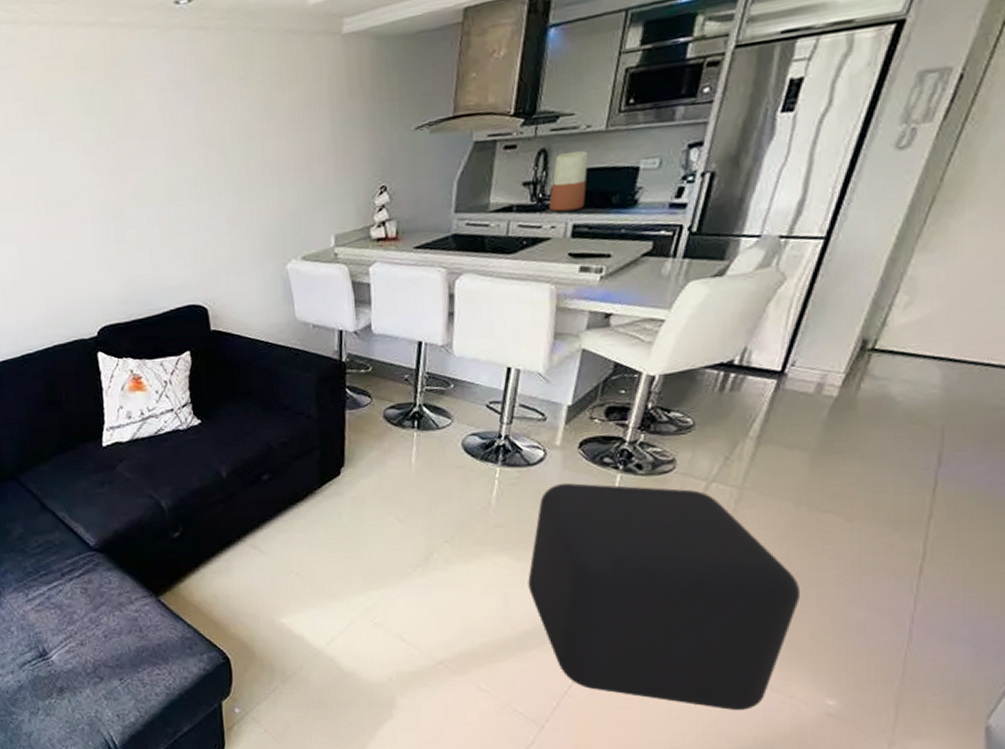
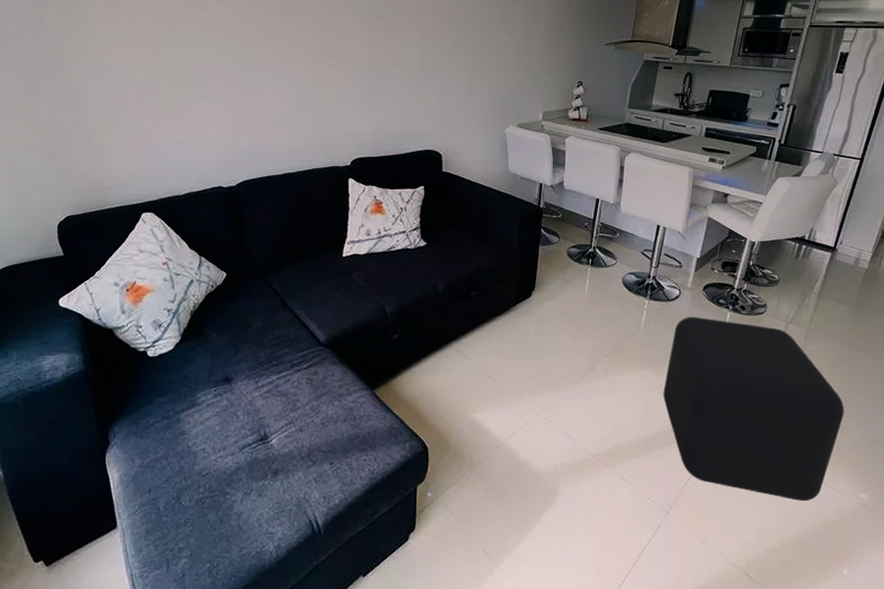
vase: present [549,151,589,213] -> none [691,78,718,119]

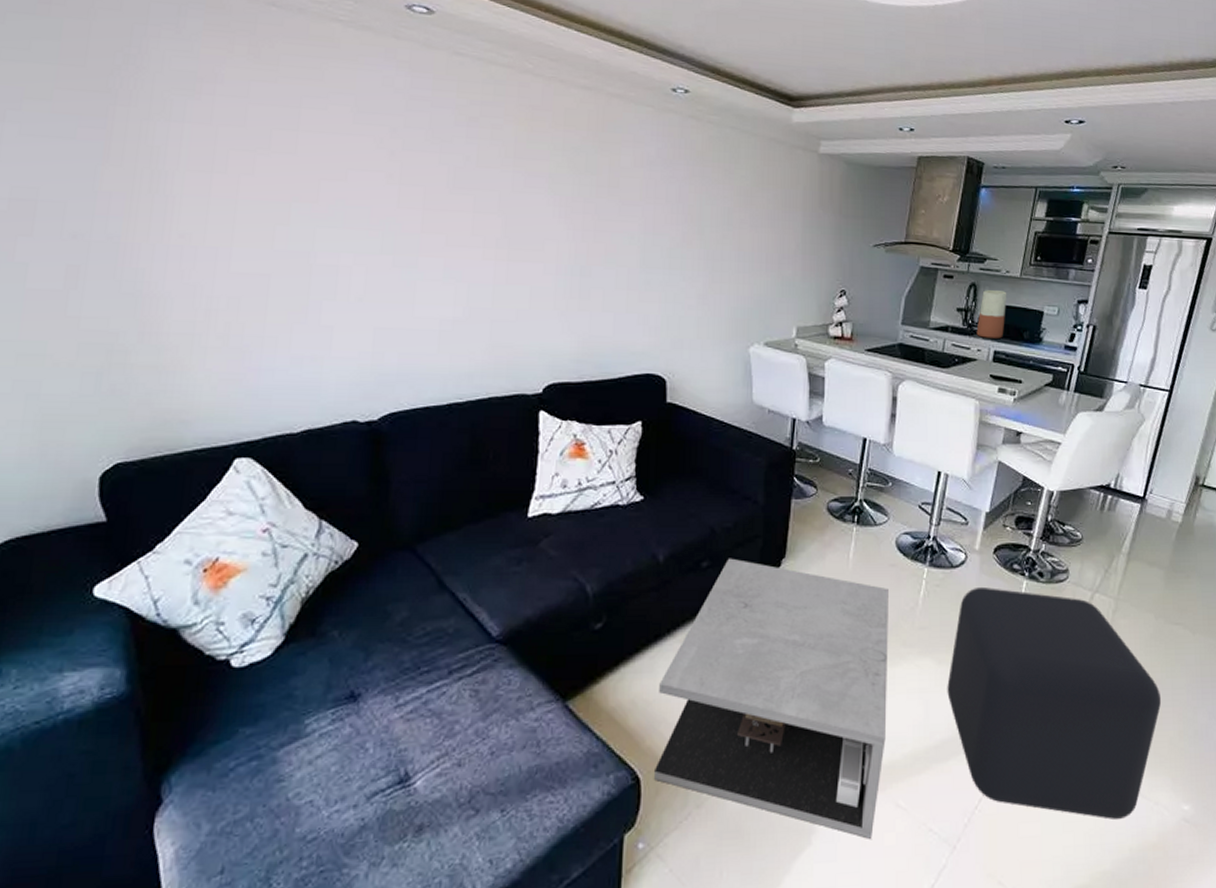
coffee table: none [437,289,616,502] -> present [653,558,889,839]
vase: none [691,78,718,119] -> present [976,290,1007,340]

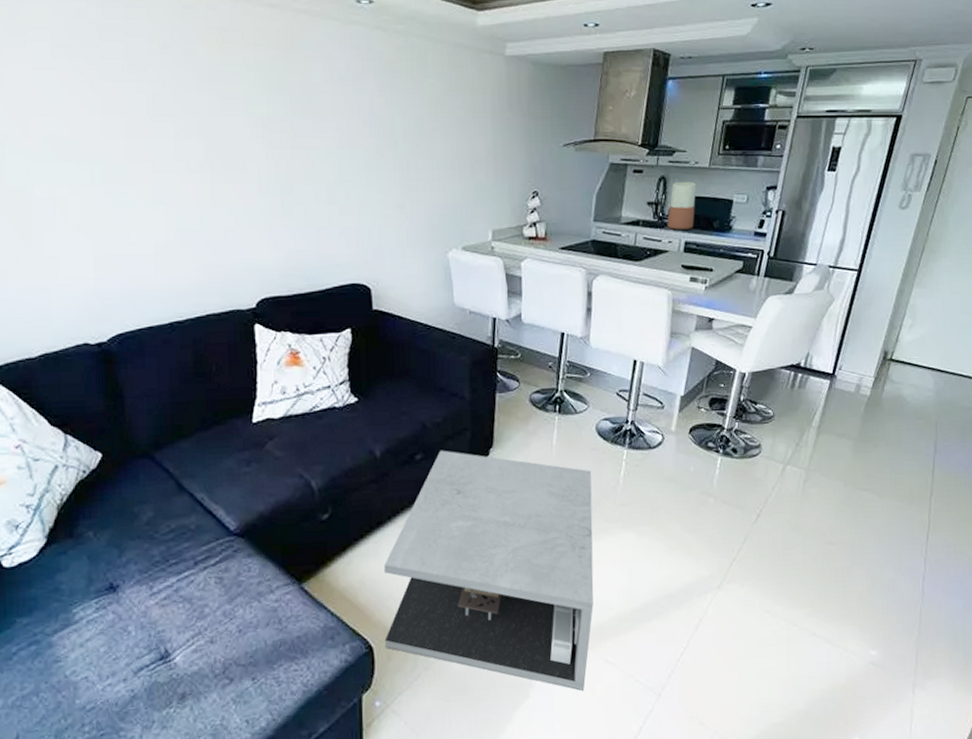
cube: present [947,586,1162,819] -> none [648,464,851,666]

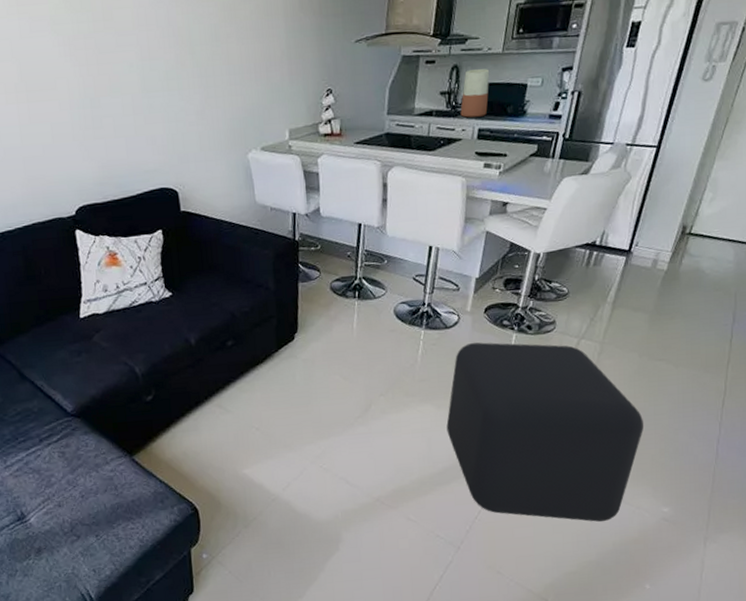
coffee table: present [384,450,594,691] -> none [204,336,396,545]
cube: none [648,464,851,666] -> present [446,342,644,522]

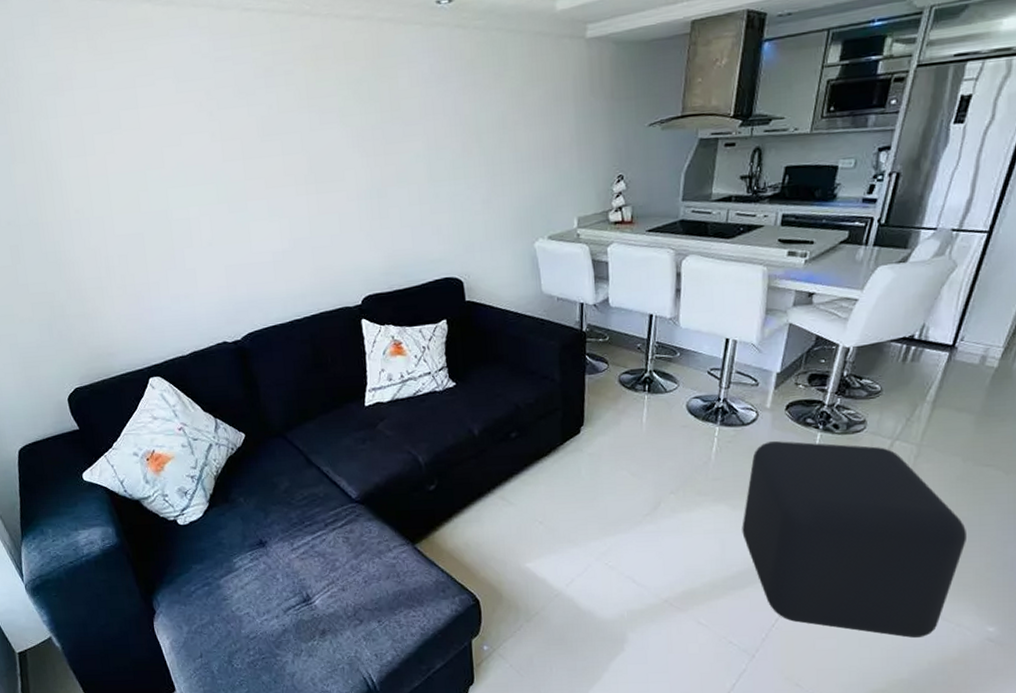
vase: present [460,69,490,118] -> none [762,150,796,204]

